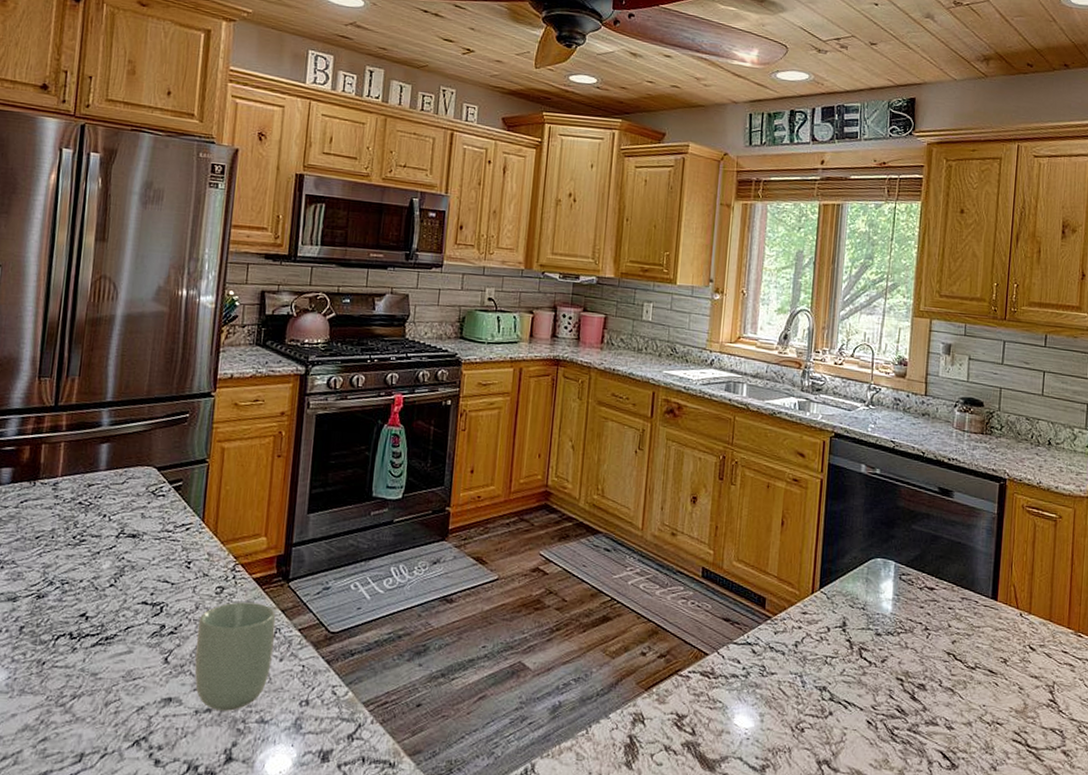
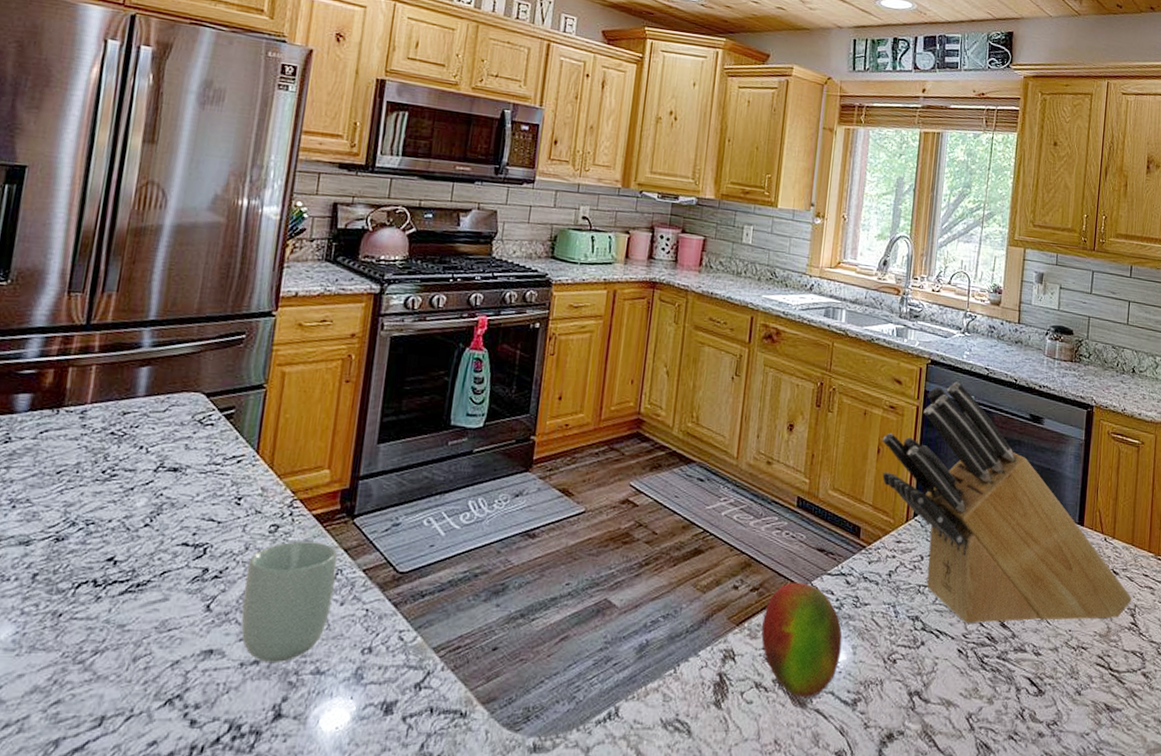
fruit: none [669,650,750,762] -> present [761,582,842,697]
knife block: none [786,455,1050,697] -> present [882,382,1132,625]

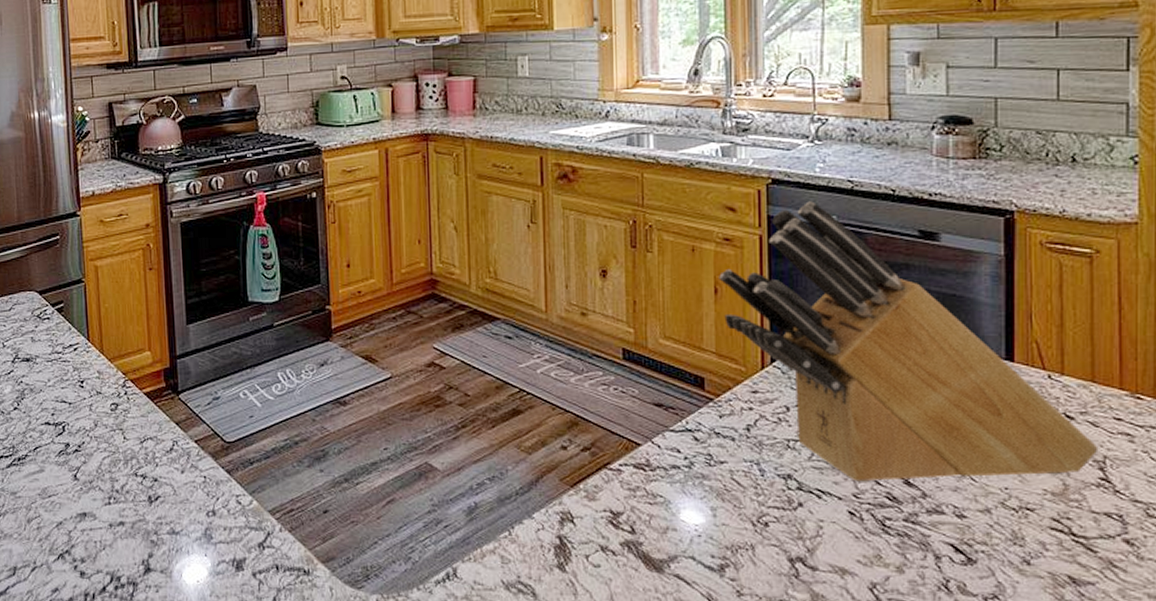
cup: present [241,541,338,662] -> none [99,417,174,524]
fruit: present [761,582,842,697] -> none [600,440,698,562]

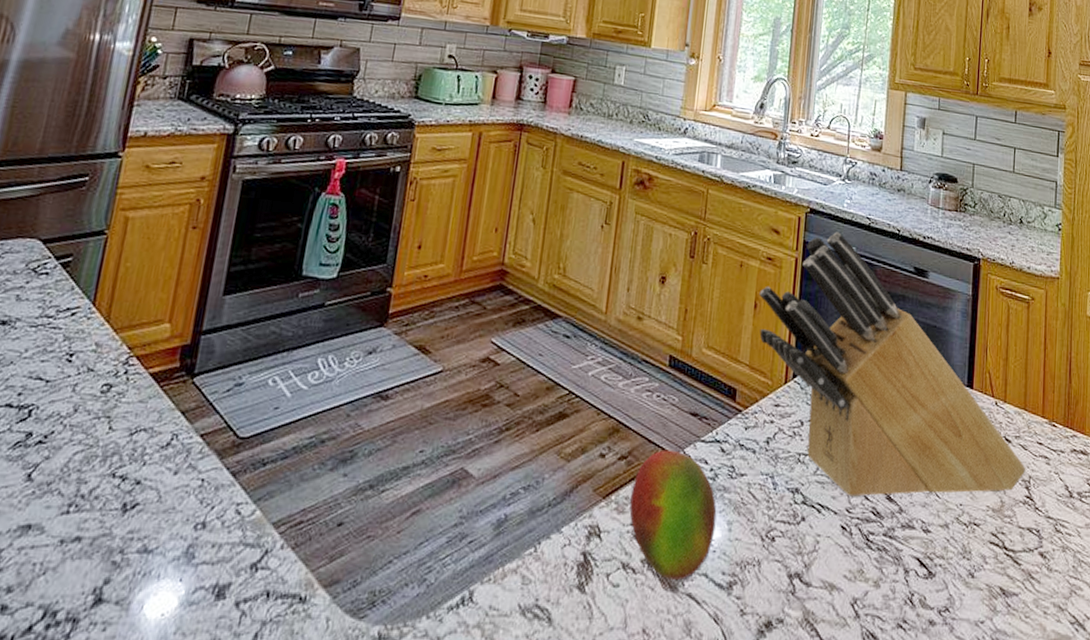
fruit: none [600,440,698,562] -> present [629,449,717,580]

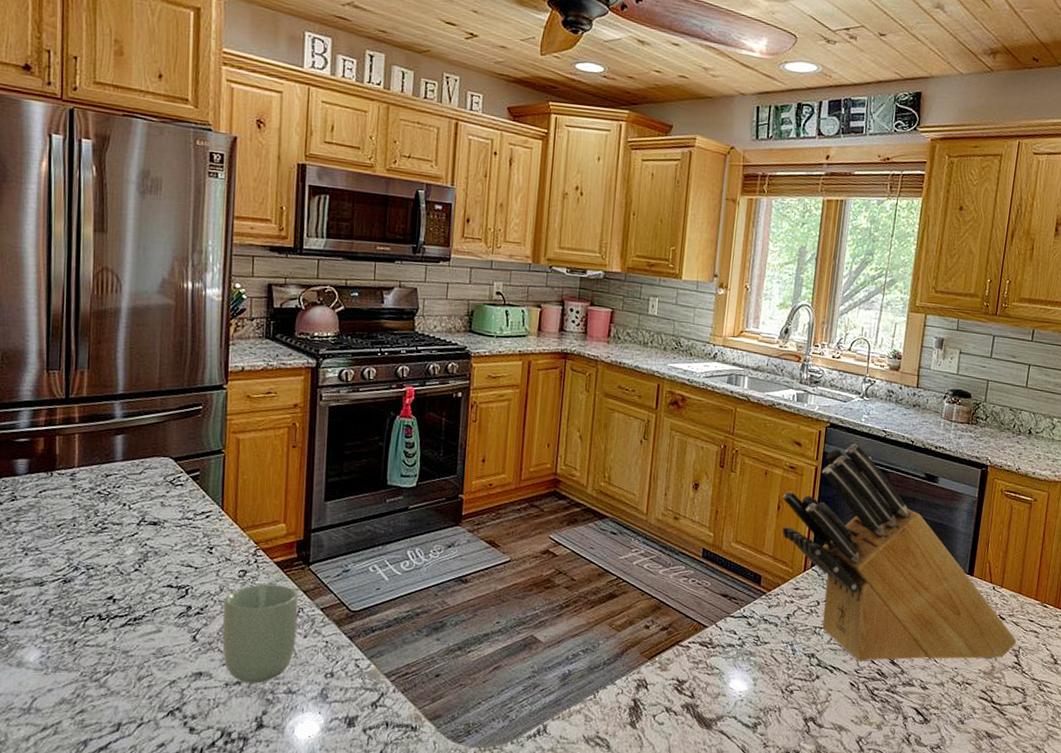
cup: none [63,402,174,539] -> present [222,584,299,683]
fruit: present [629,449,717,580] -> none [671,623,744,720]

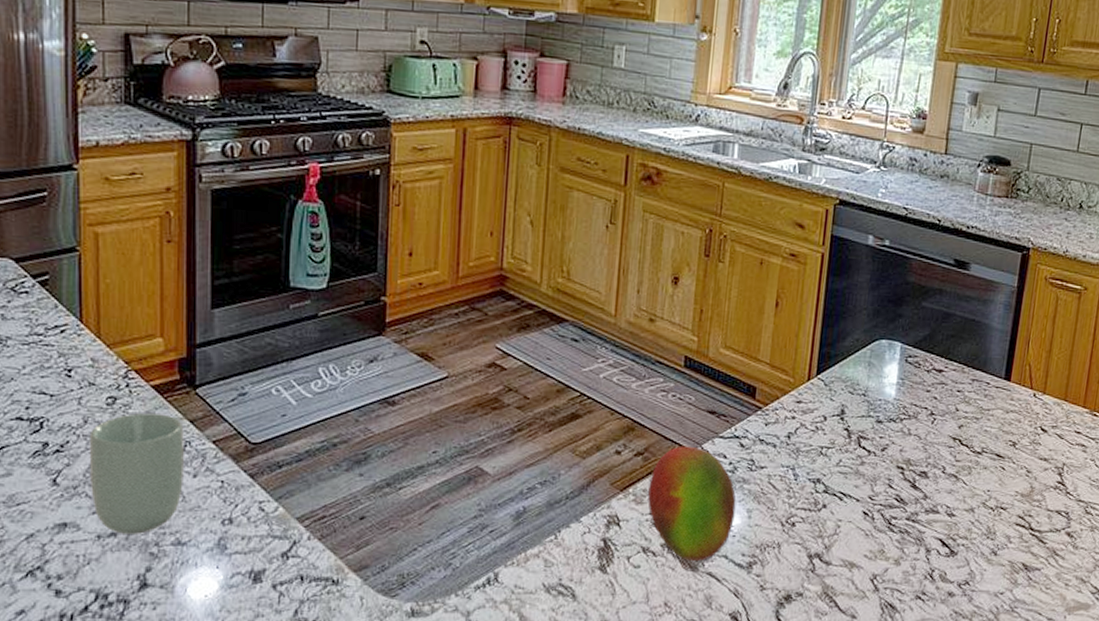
fruit: none [671,623,744,720] -> present [648,446,736,561]
knife block: present [782,443,1017,662] -> none [781,224,1061,487]

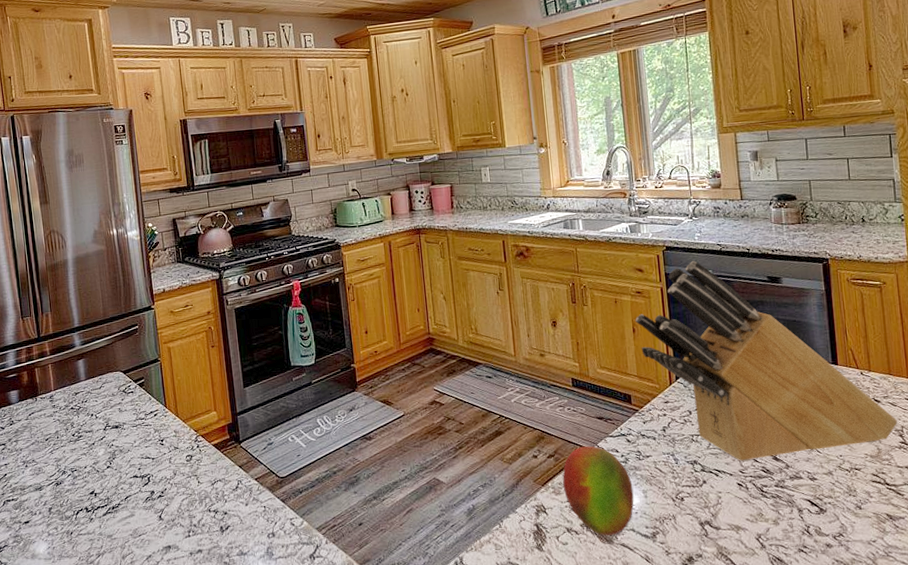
cup: present [89,413,184,534] -> none [178,463,240,550]
knife block: none [781,224,1061,487] -> present [635,261,898,462]

